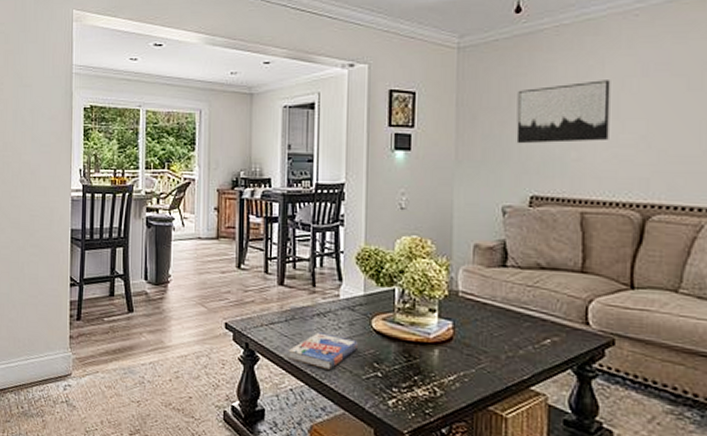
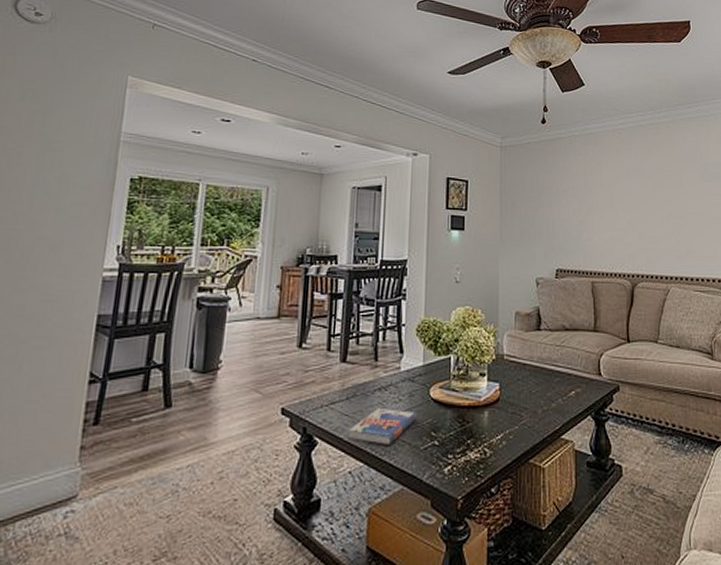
wall art: present [516,80,611,144] -> none [545,179,608,227]

